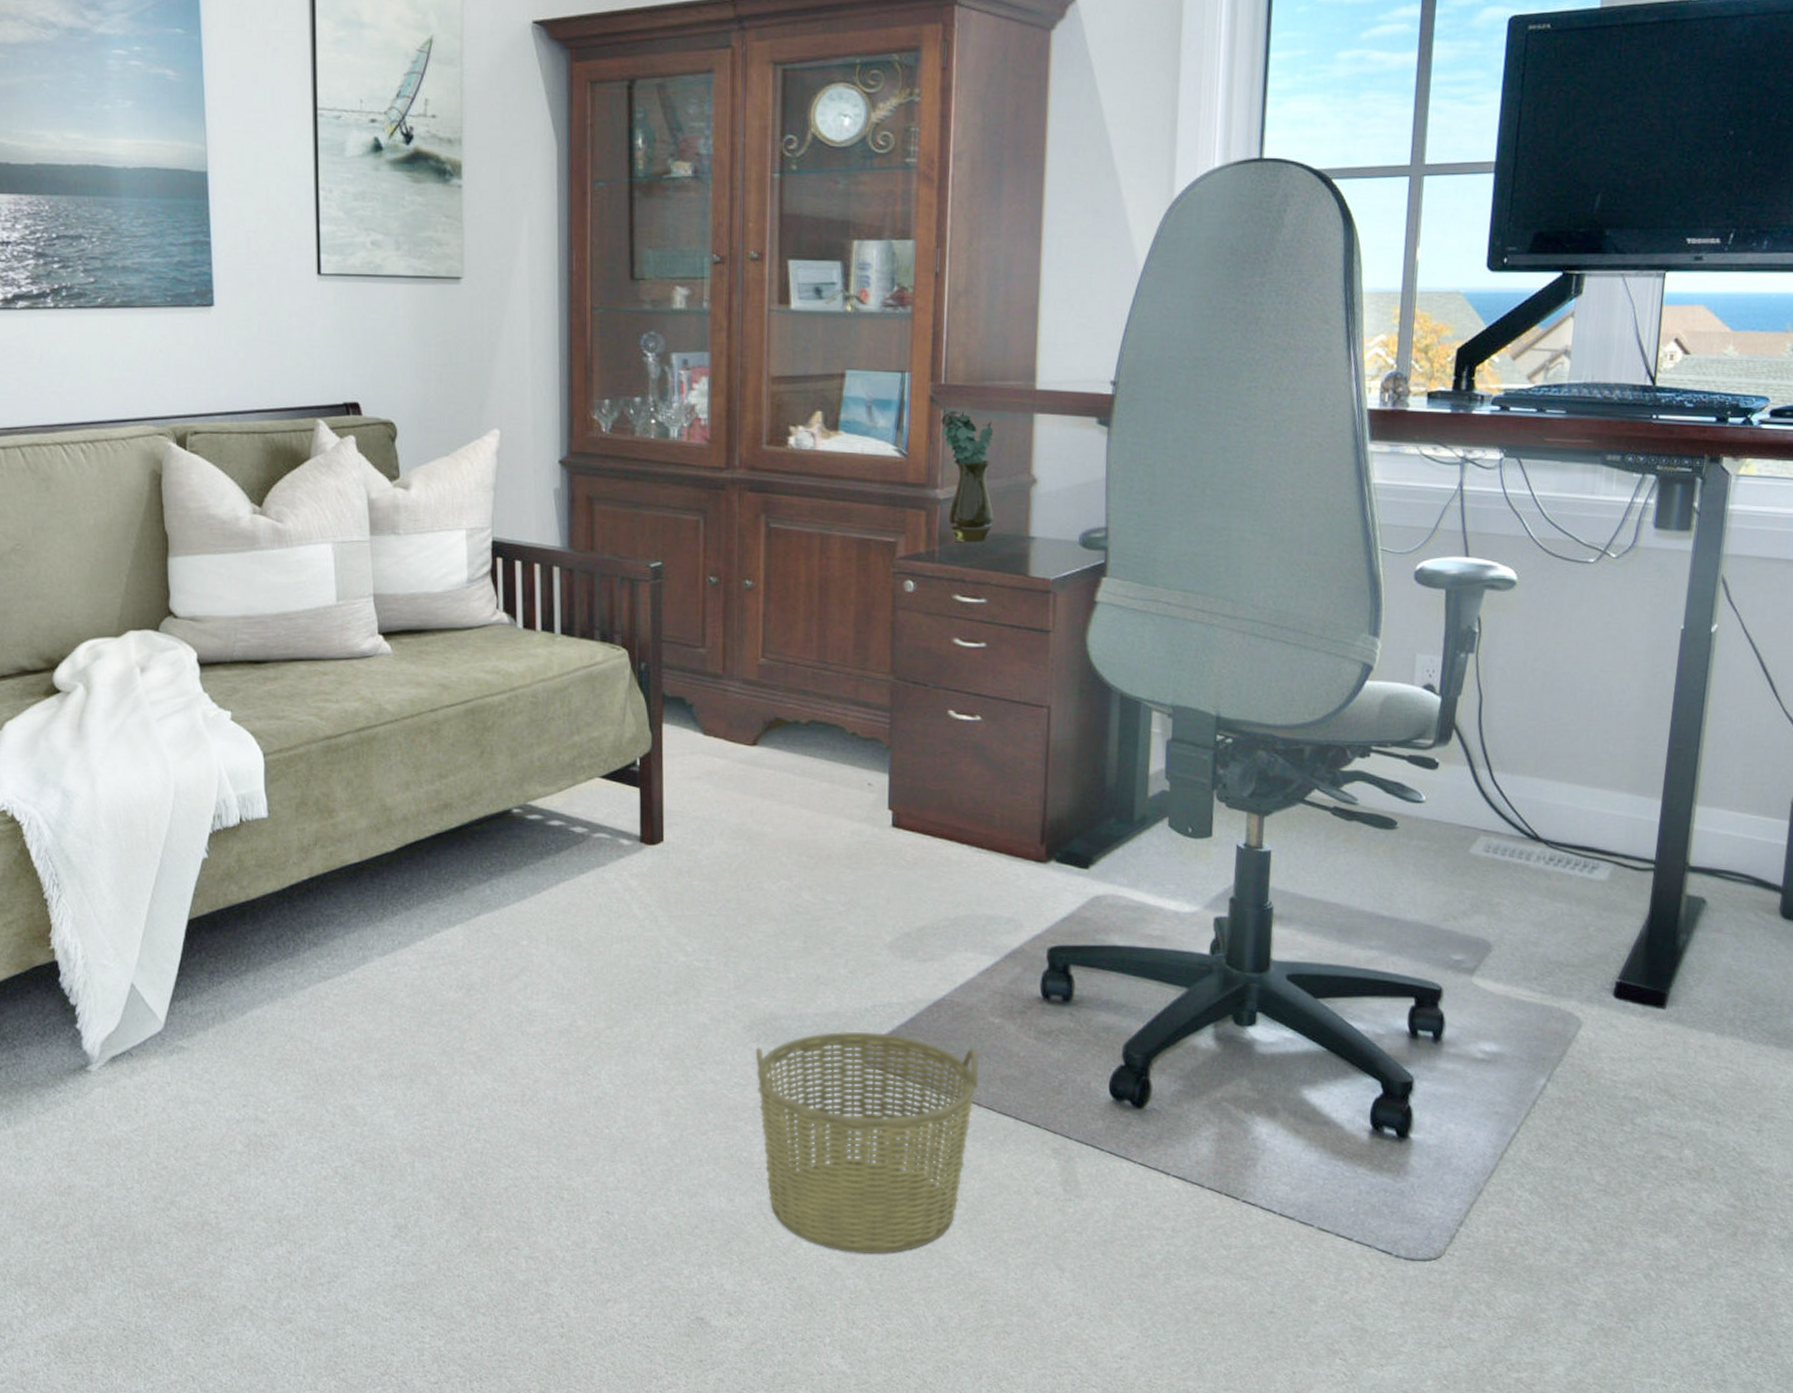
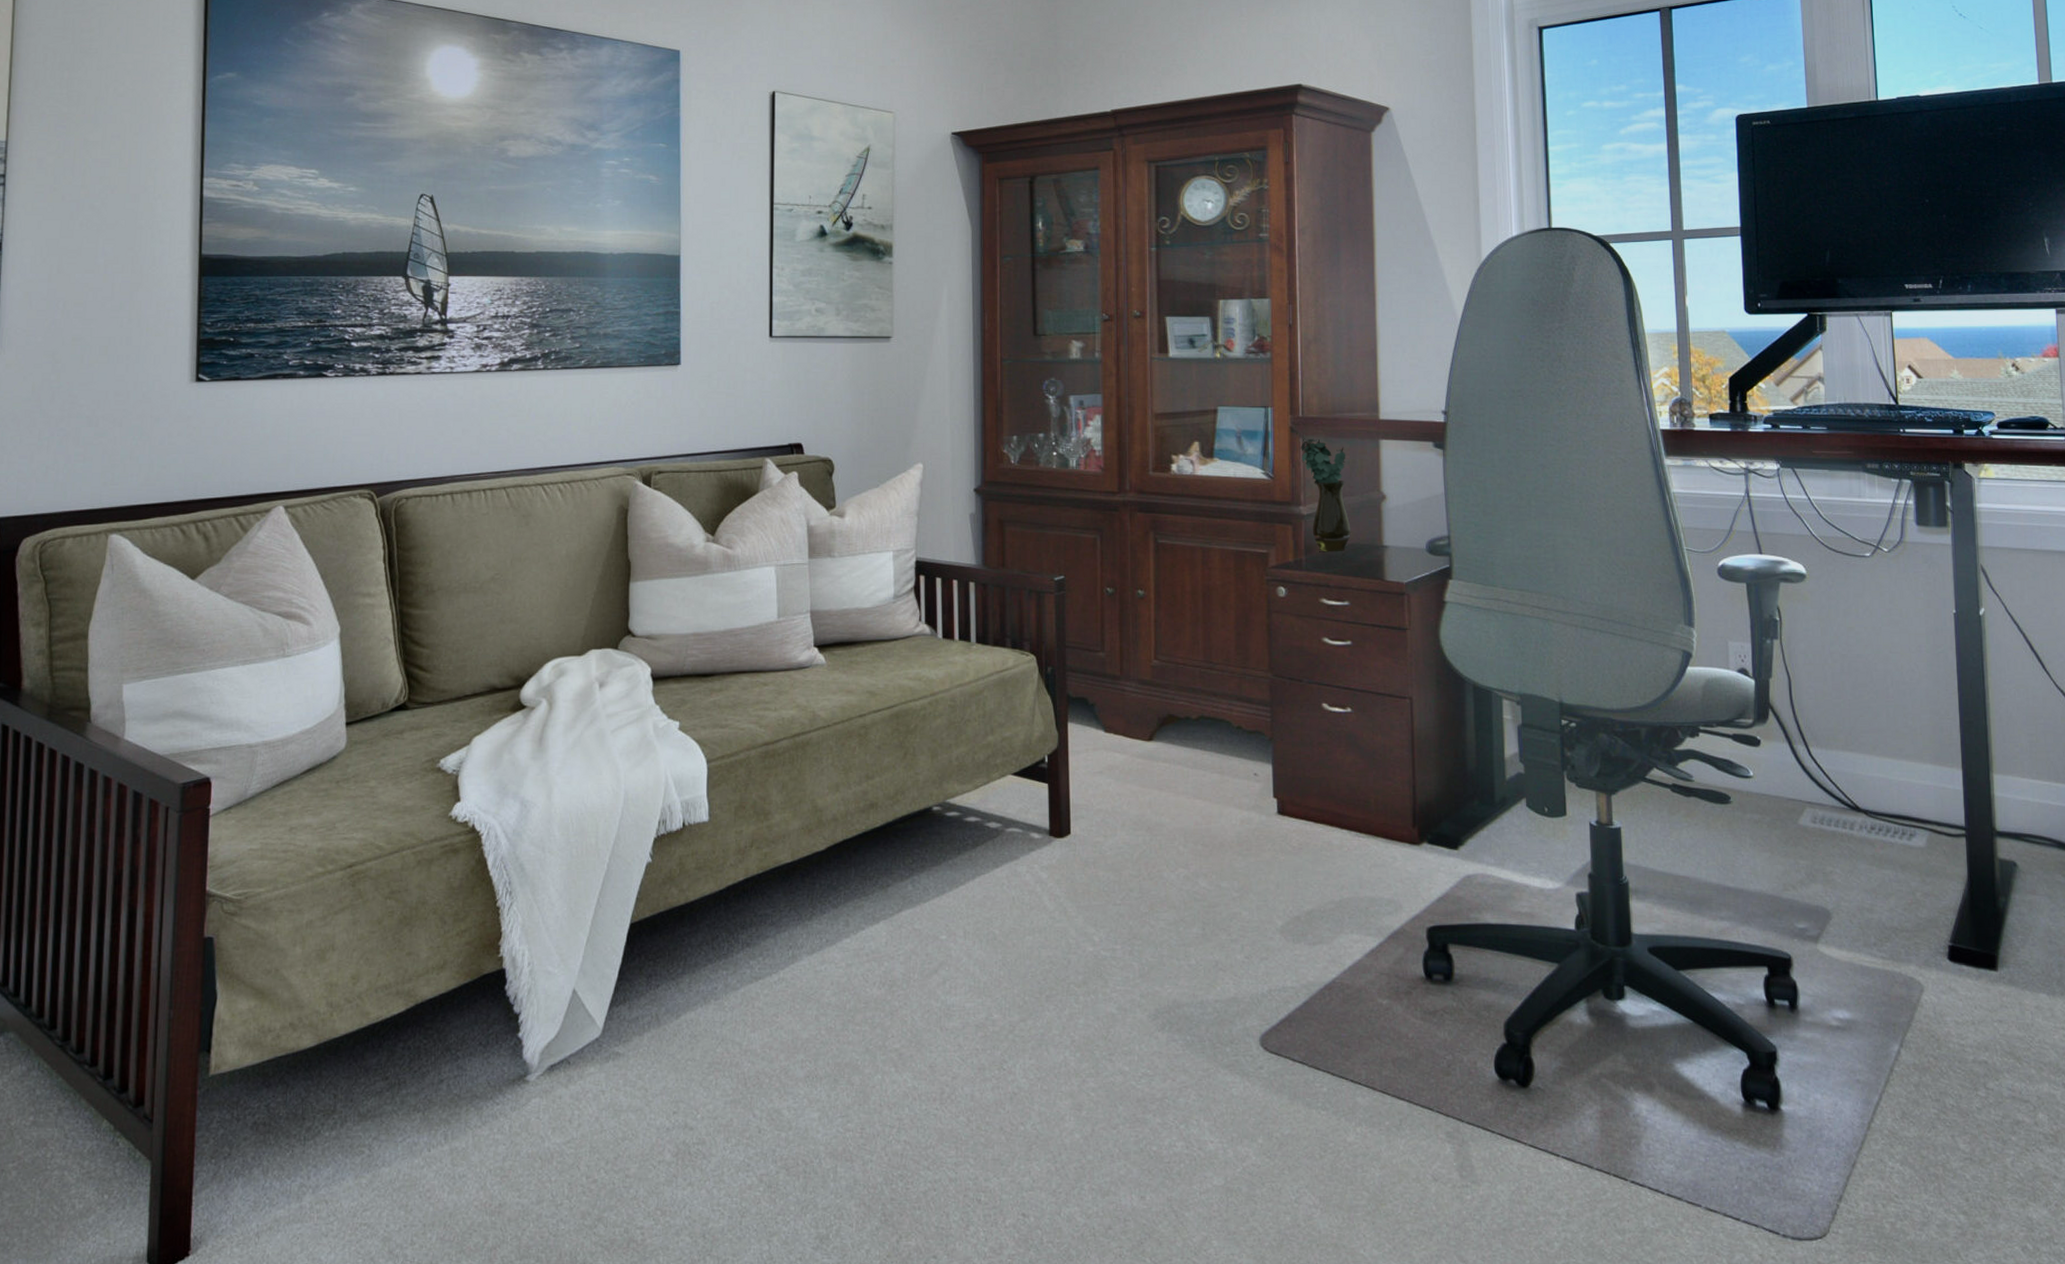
basket: present [755,1031,979,1253] -> none [1161,1016,1372,1251]

